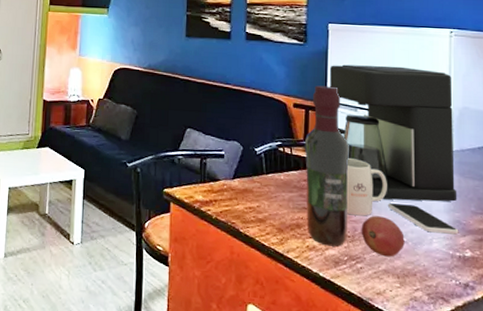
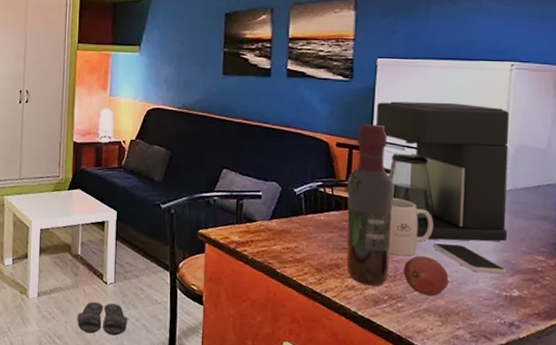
slippers: none [43,263,94,299] -> present [77,302,128,336]

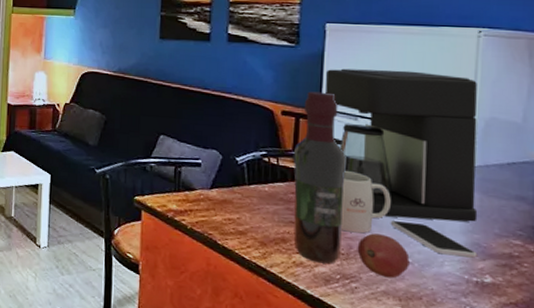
slippers: present [77,302,128,336] -> none [10,265,62,301]

